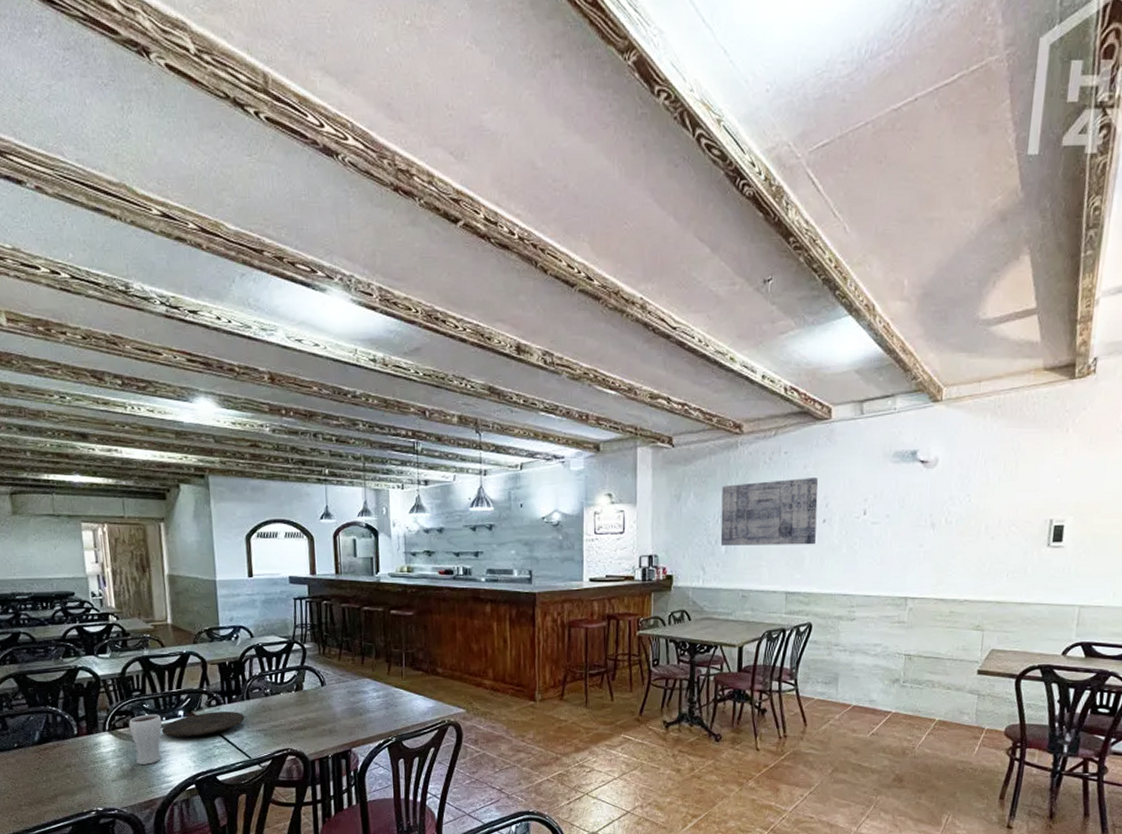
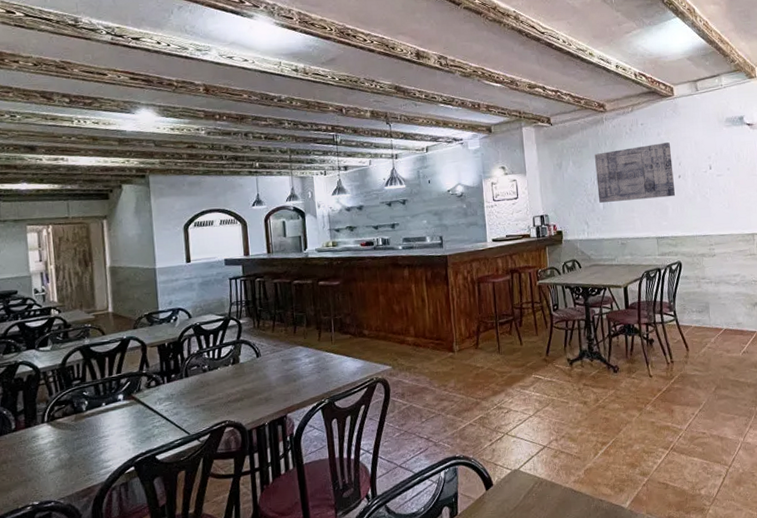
drinking glass: present [128,714,162,765] -> none [68,400,102,453]
plate: present [162,712,245,737] -> none [101,390,184,421]

